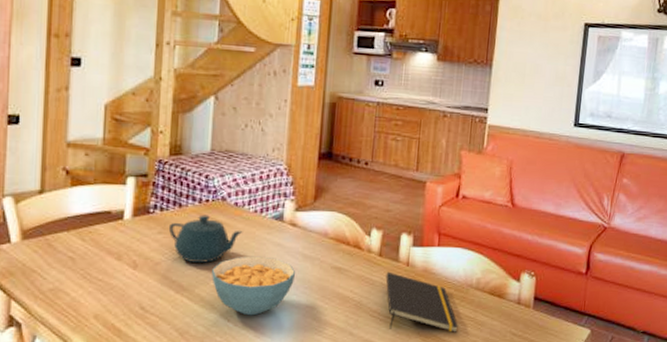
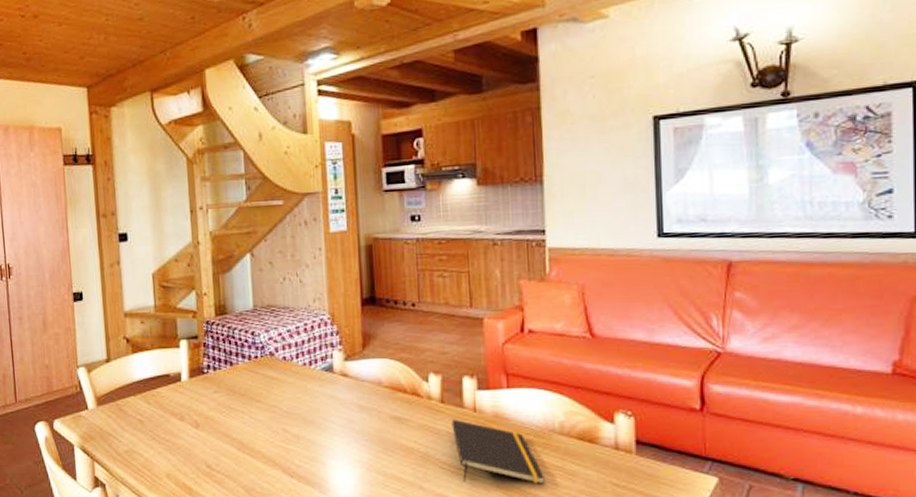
teapot: present [168,215,243,263] -> none [223,371,295,419]
cereal bowl: present [212,256,296,316] -> none [269,409,354,471]

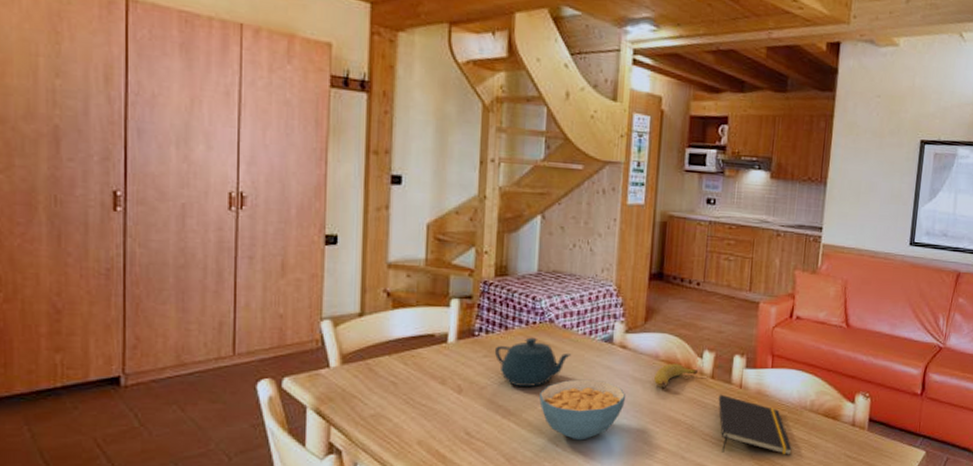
teapot: none [223,371,295,419] -> present [494,337,572,387]
cereal bowl: none [269,409,354,471] -> present [539,379,627,441]
banana: none [380,389,425,415] -> present [654,363,698,388]

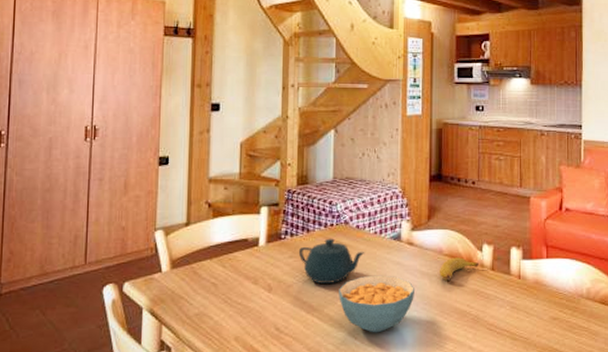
notepad: present [718,394,792,455] -> none [499,285,573,343]

